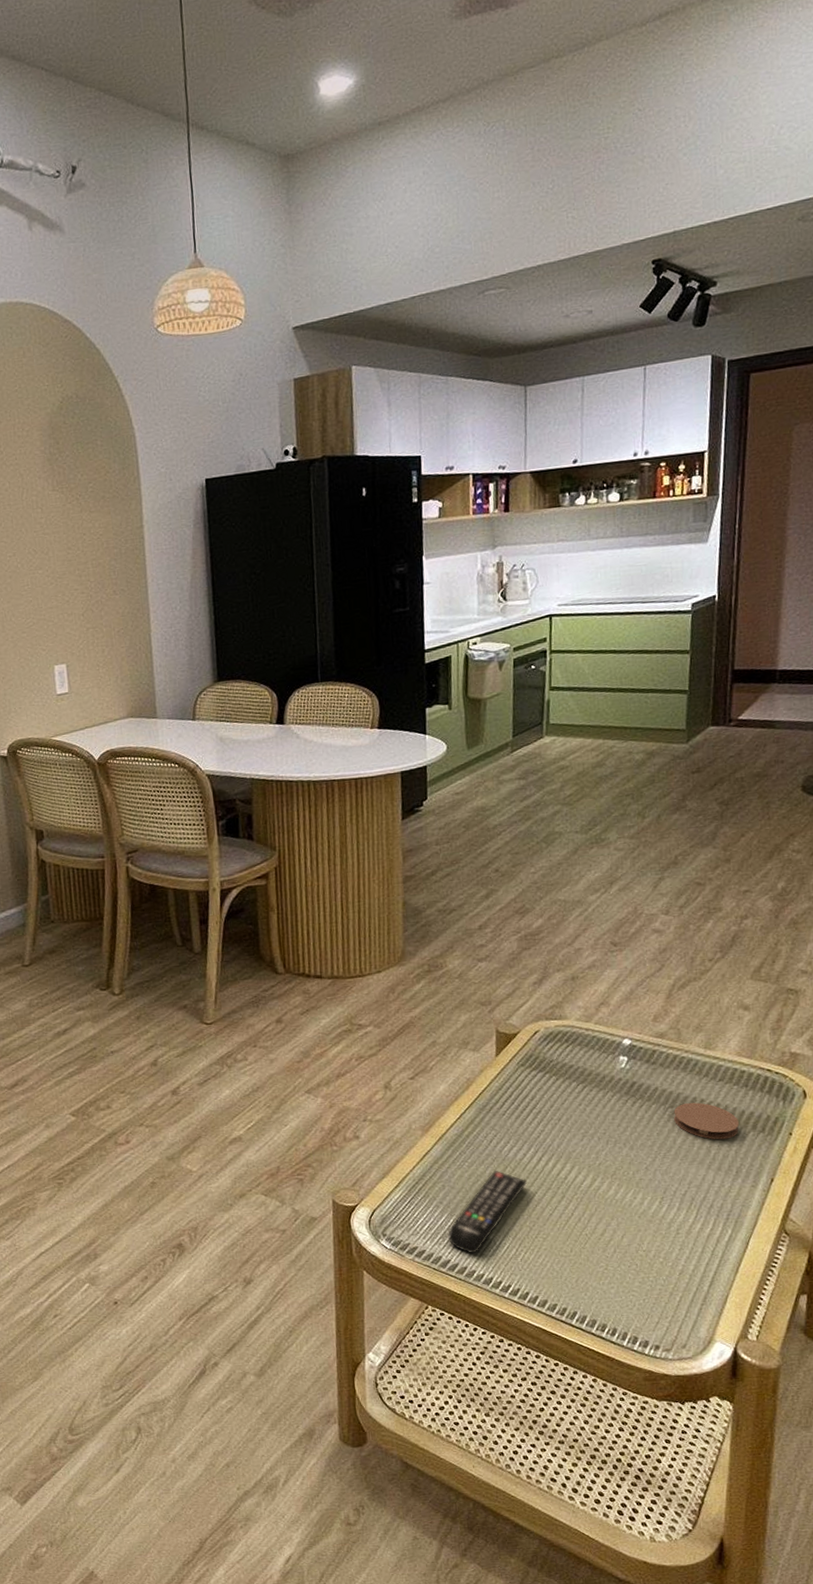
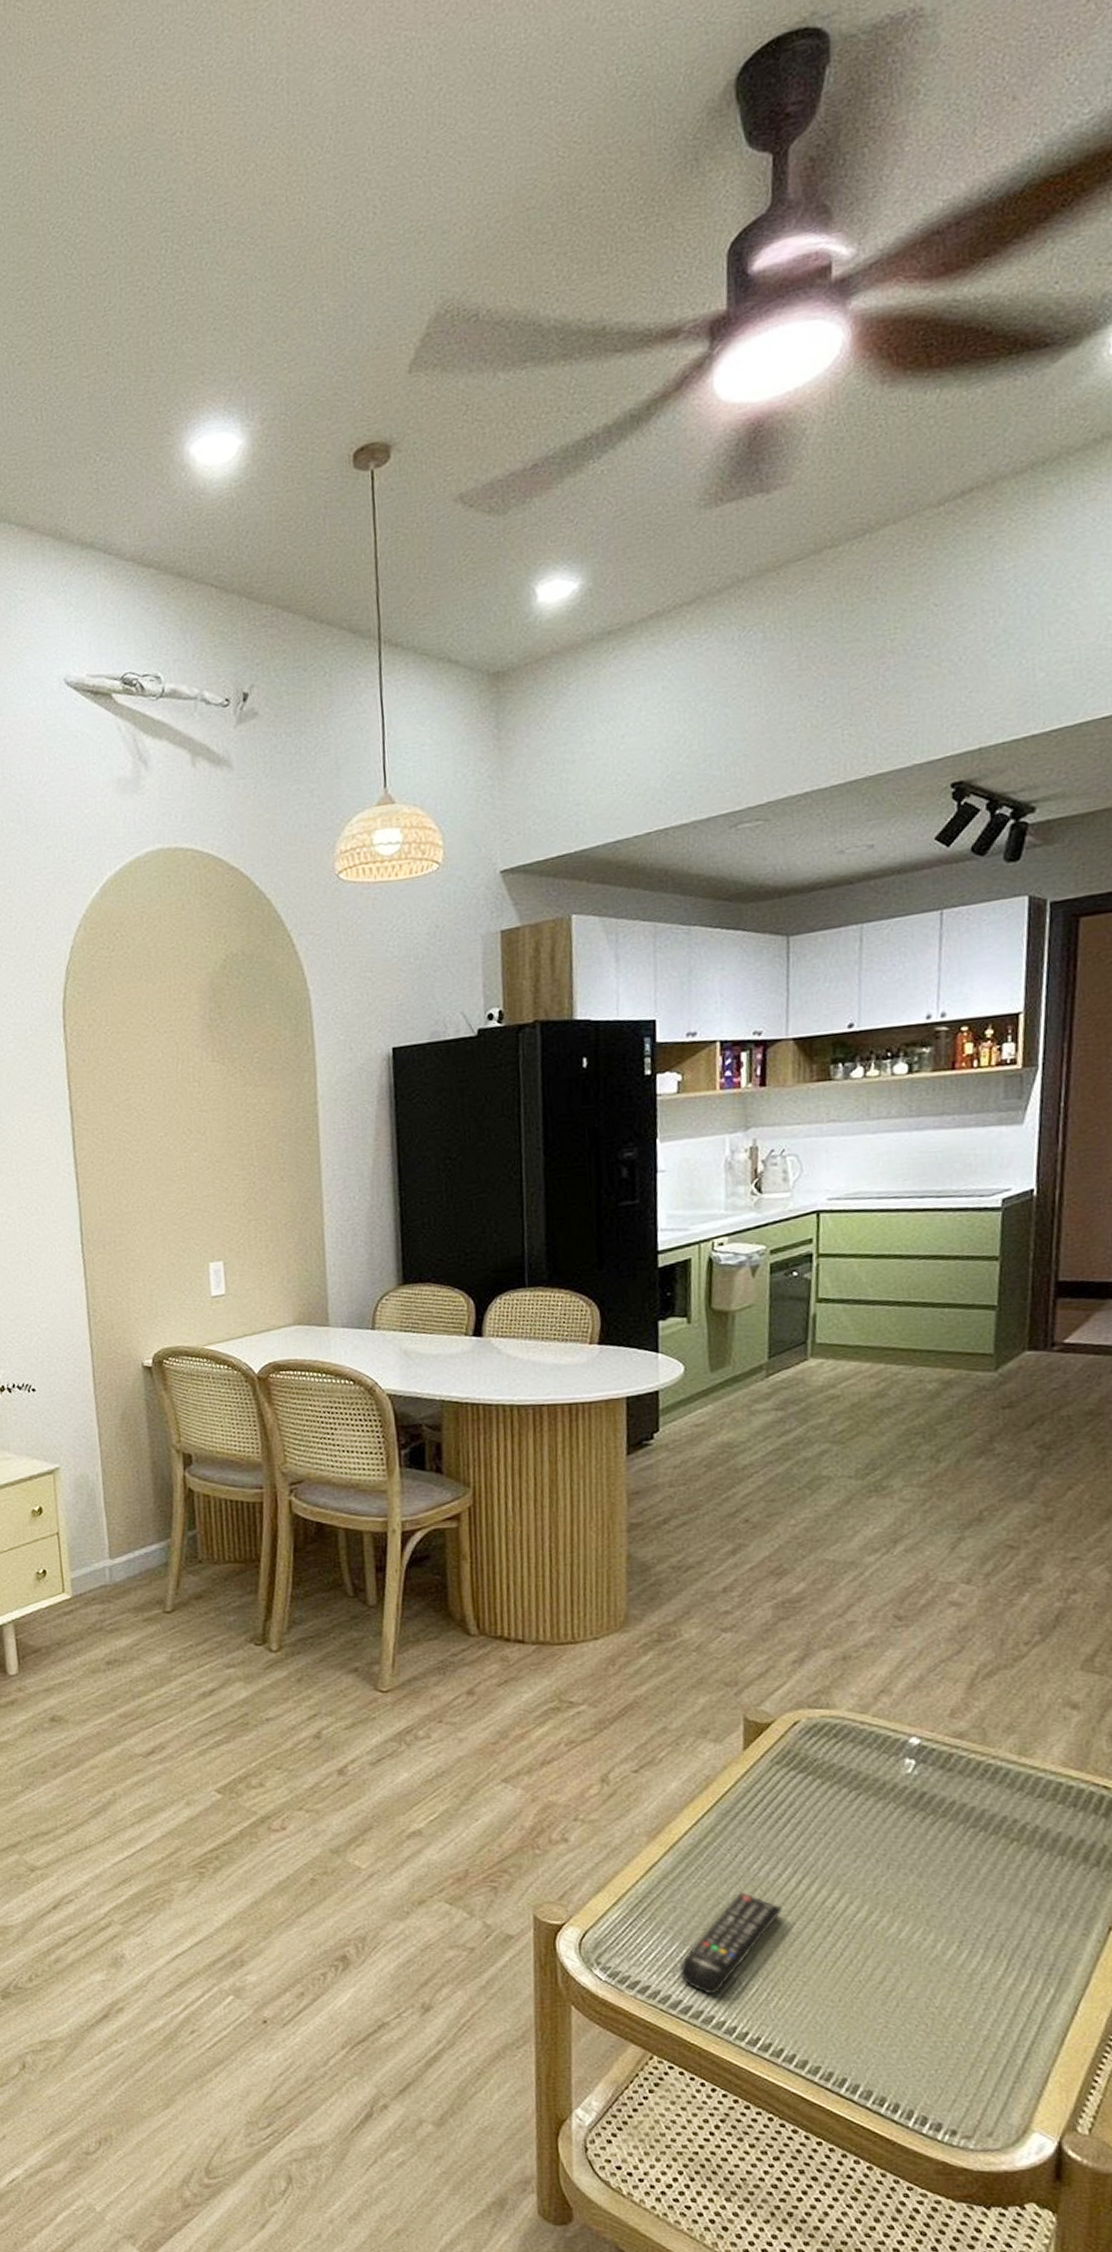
coaster: present [673,1102,739,1140] -> none [976,1823,1065,1872]

